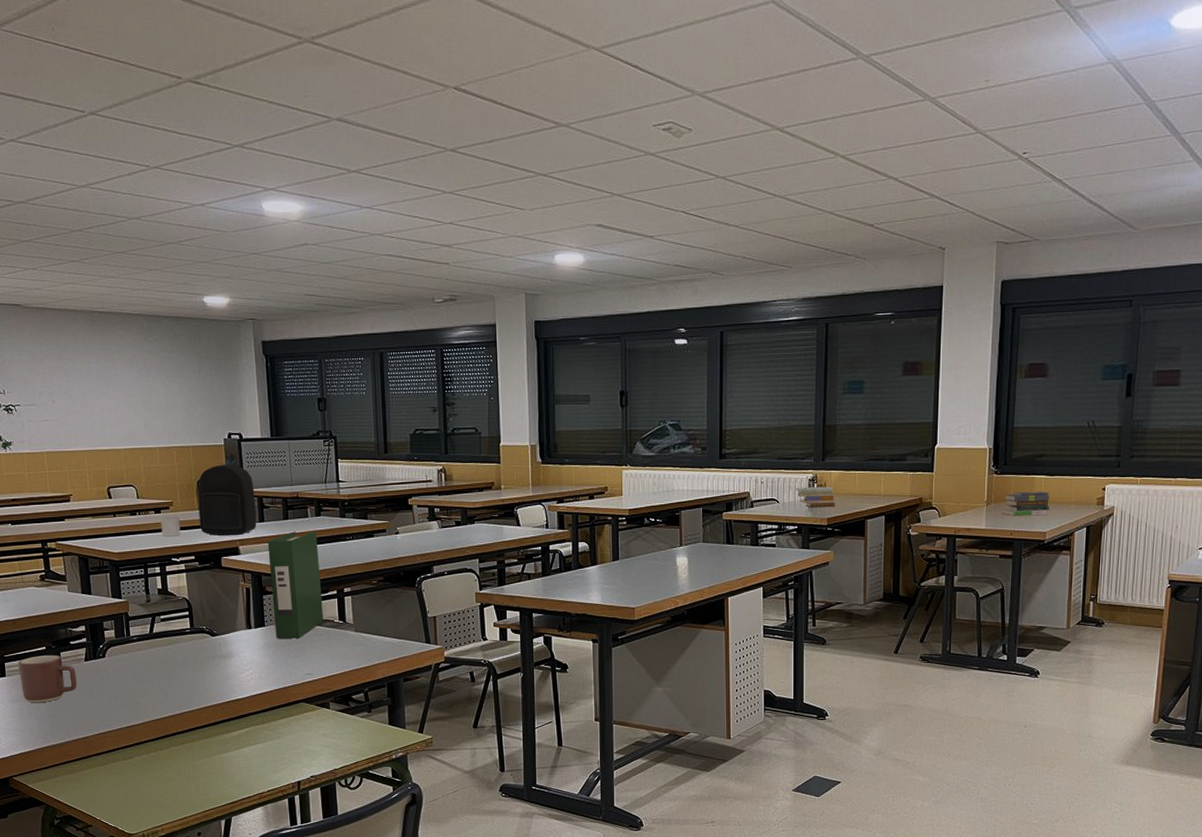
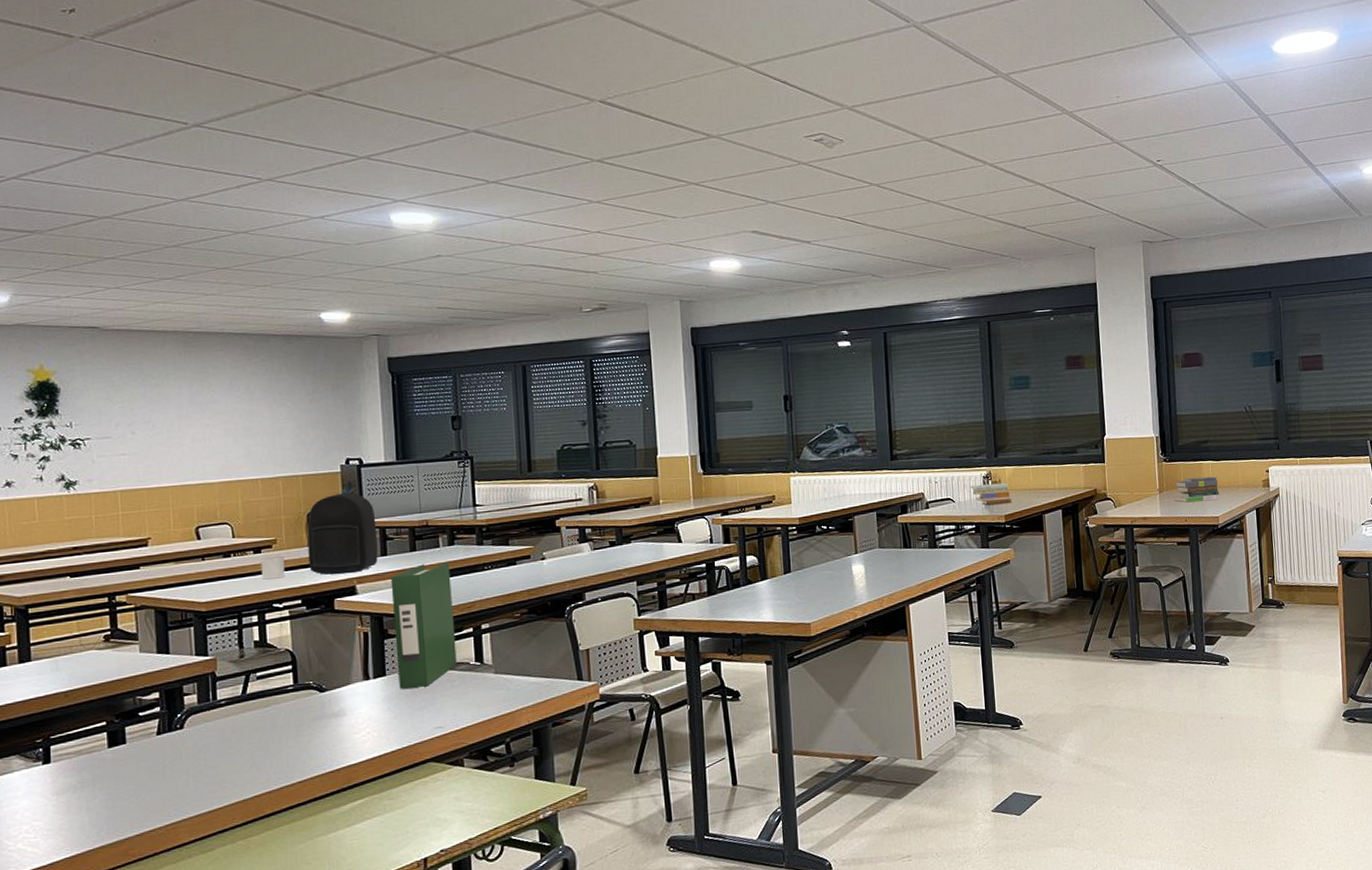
mug: present [18,654,77,703] -> none [68,730,145,794]

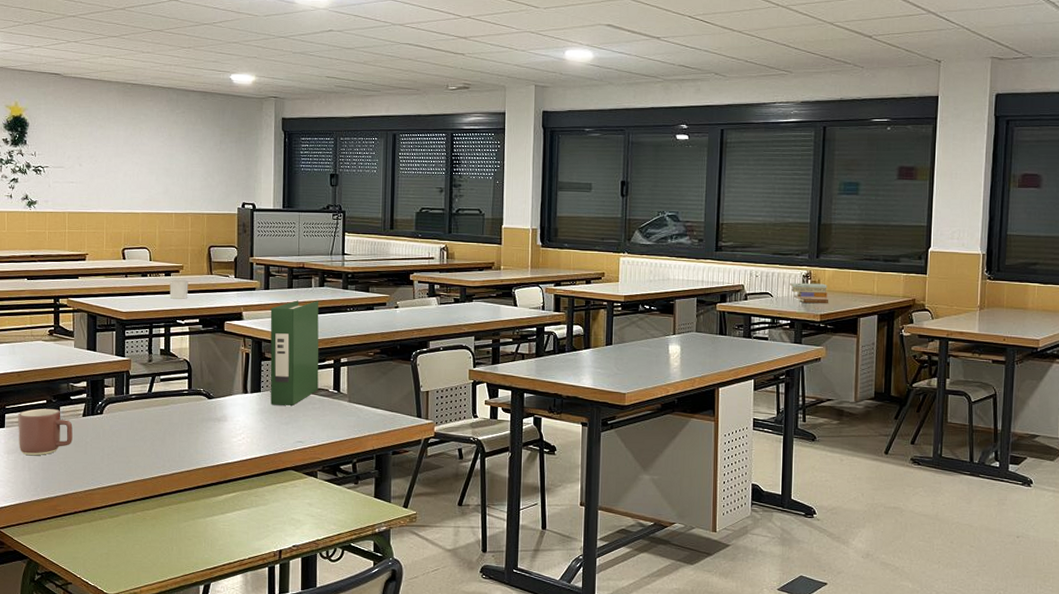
mug: none [68,730,145,794] -> present [18,408,73,456]
backpack: present [307,485,378,575] -> none [207,226,263,302]
books: present [1174,476,1220,503] -> none [994,298,1043,323]

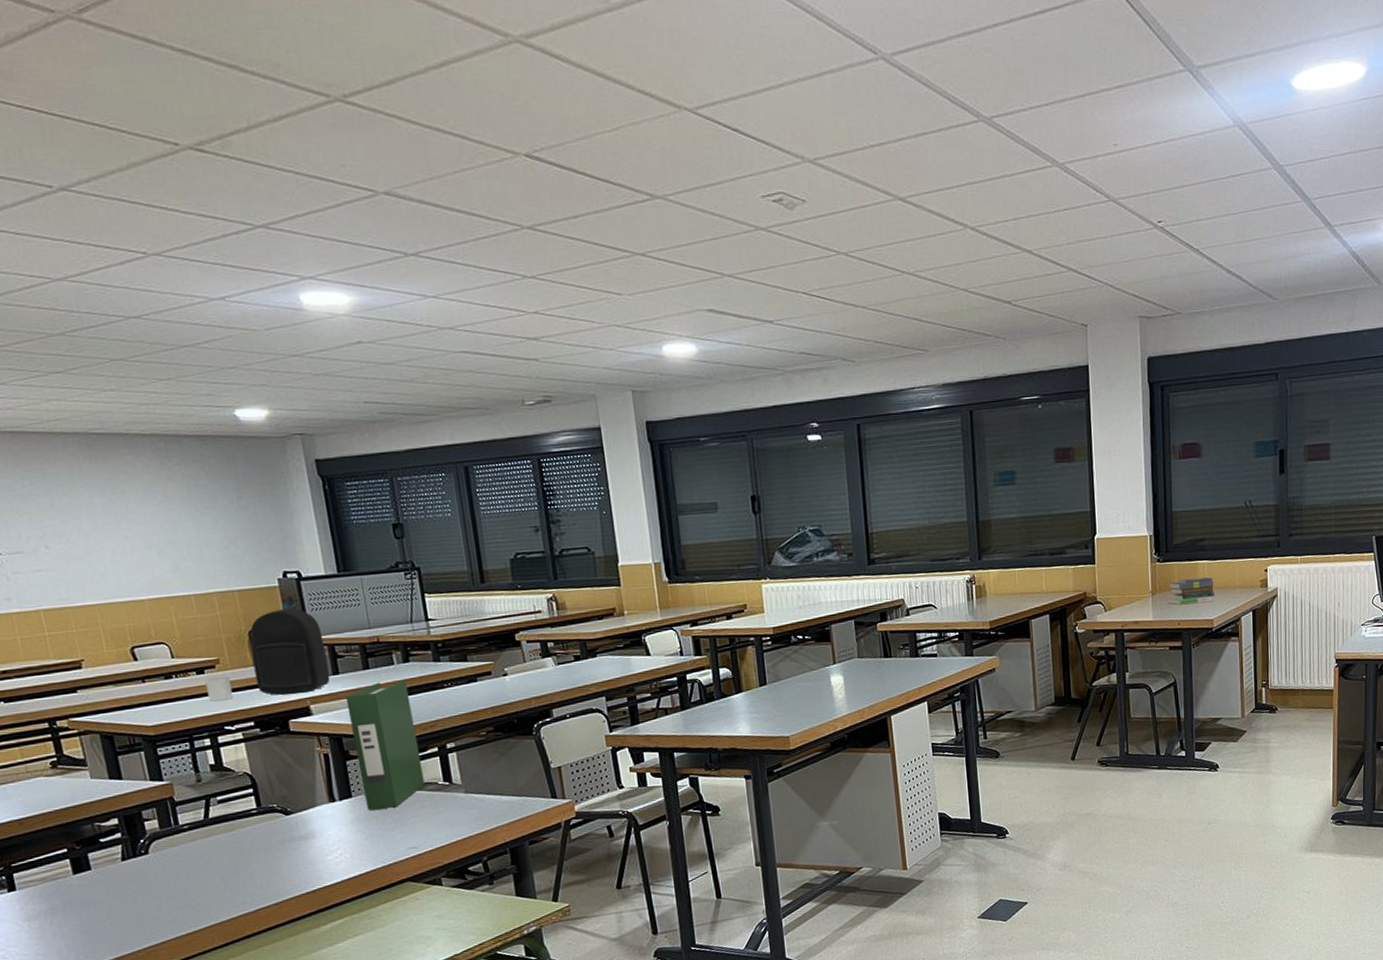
mug: present [18,408,73,456] -> none [31,857,115,919]
backpack: none [207,226,263,302] -> present [249,600,331,696]
books: present [790,282,829,304] -> none [953,587,997,612]
books: none [994,298,1043,323] -> present [1167,577,1215,605]

